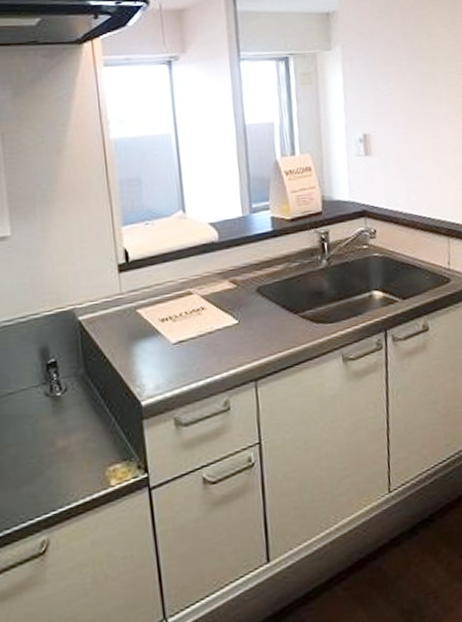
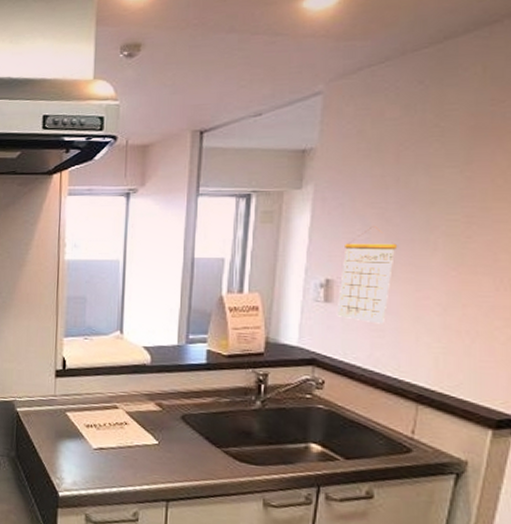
calendar: none [373,82,415,171] -> present [336,226,398,324]

